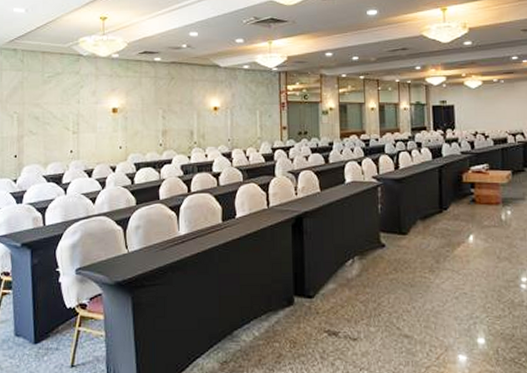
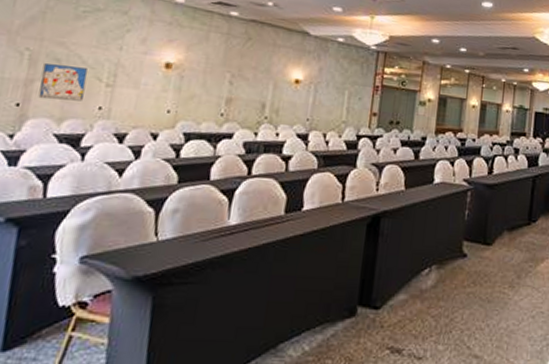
wall art: none [27,121,59,150] -> present [38,64,88,101]

